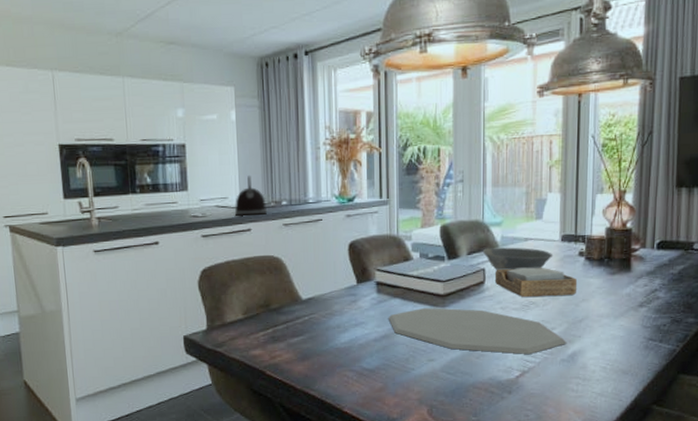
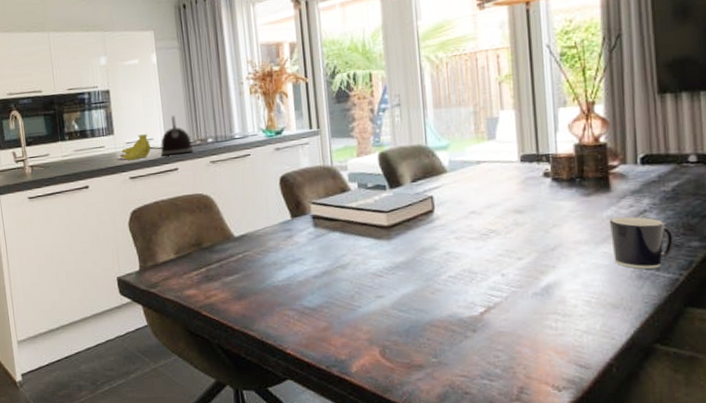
fruit: none [193,192,225,219] -> present [120,134,151,161]
placemat: present [388,307,567,354] -> none [328,240,539,288]
bowl: present [483,247,553,271] -> none [429,171,513,198]
napkin holder: present [494,267,578,297] -> none [445,192,546,225]
mug: none [627,294,676,341] -> present [609,216,674,270]

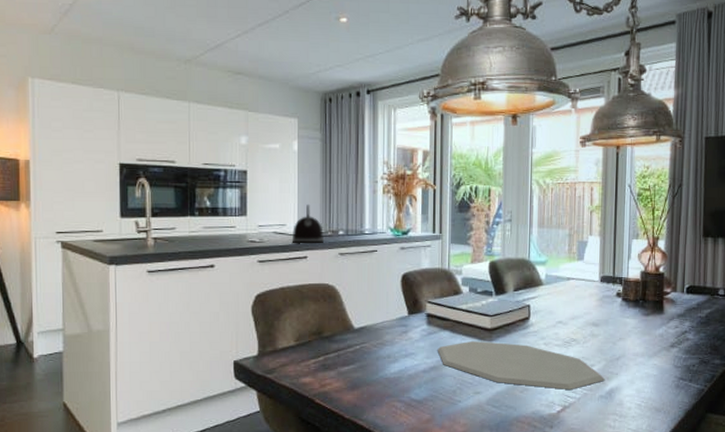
fruit: present [120,134,151,161] -> none [250,219,283,244]
placemat: none [328,240,539,288] -> present [437,340,605,389]
mug: present [609,216,674,270] -> none [660,335,704,381]

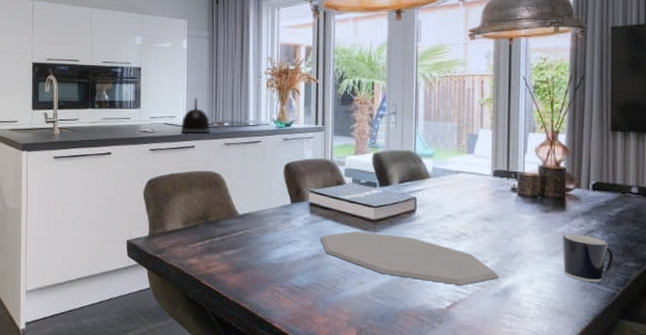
mug: none [660,335,704,381] -> present [562,234,614,283]

